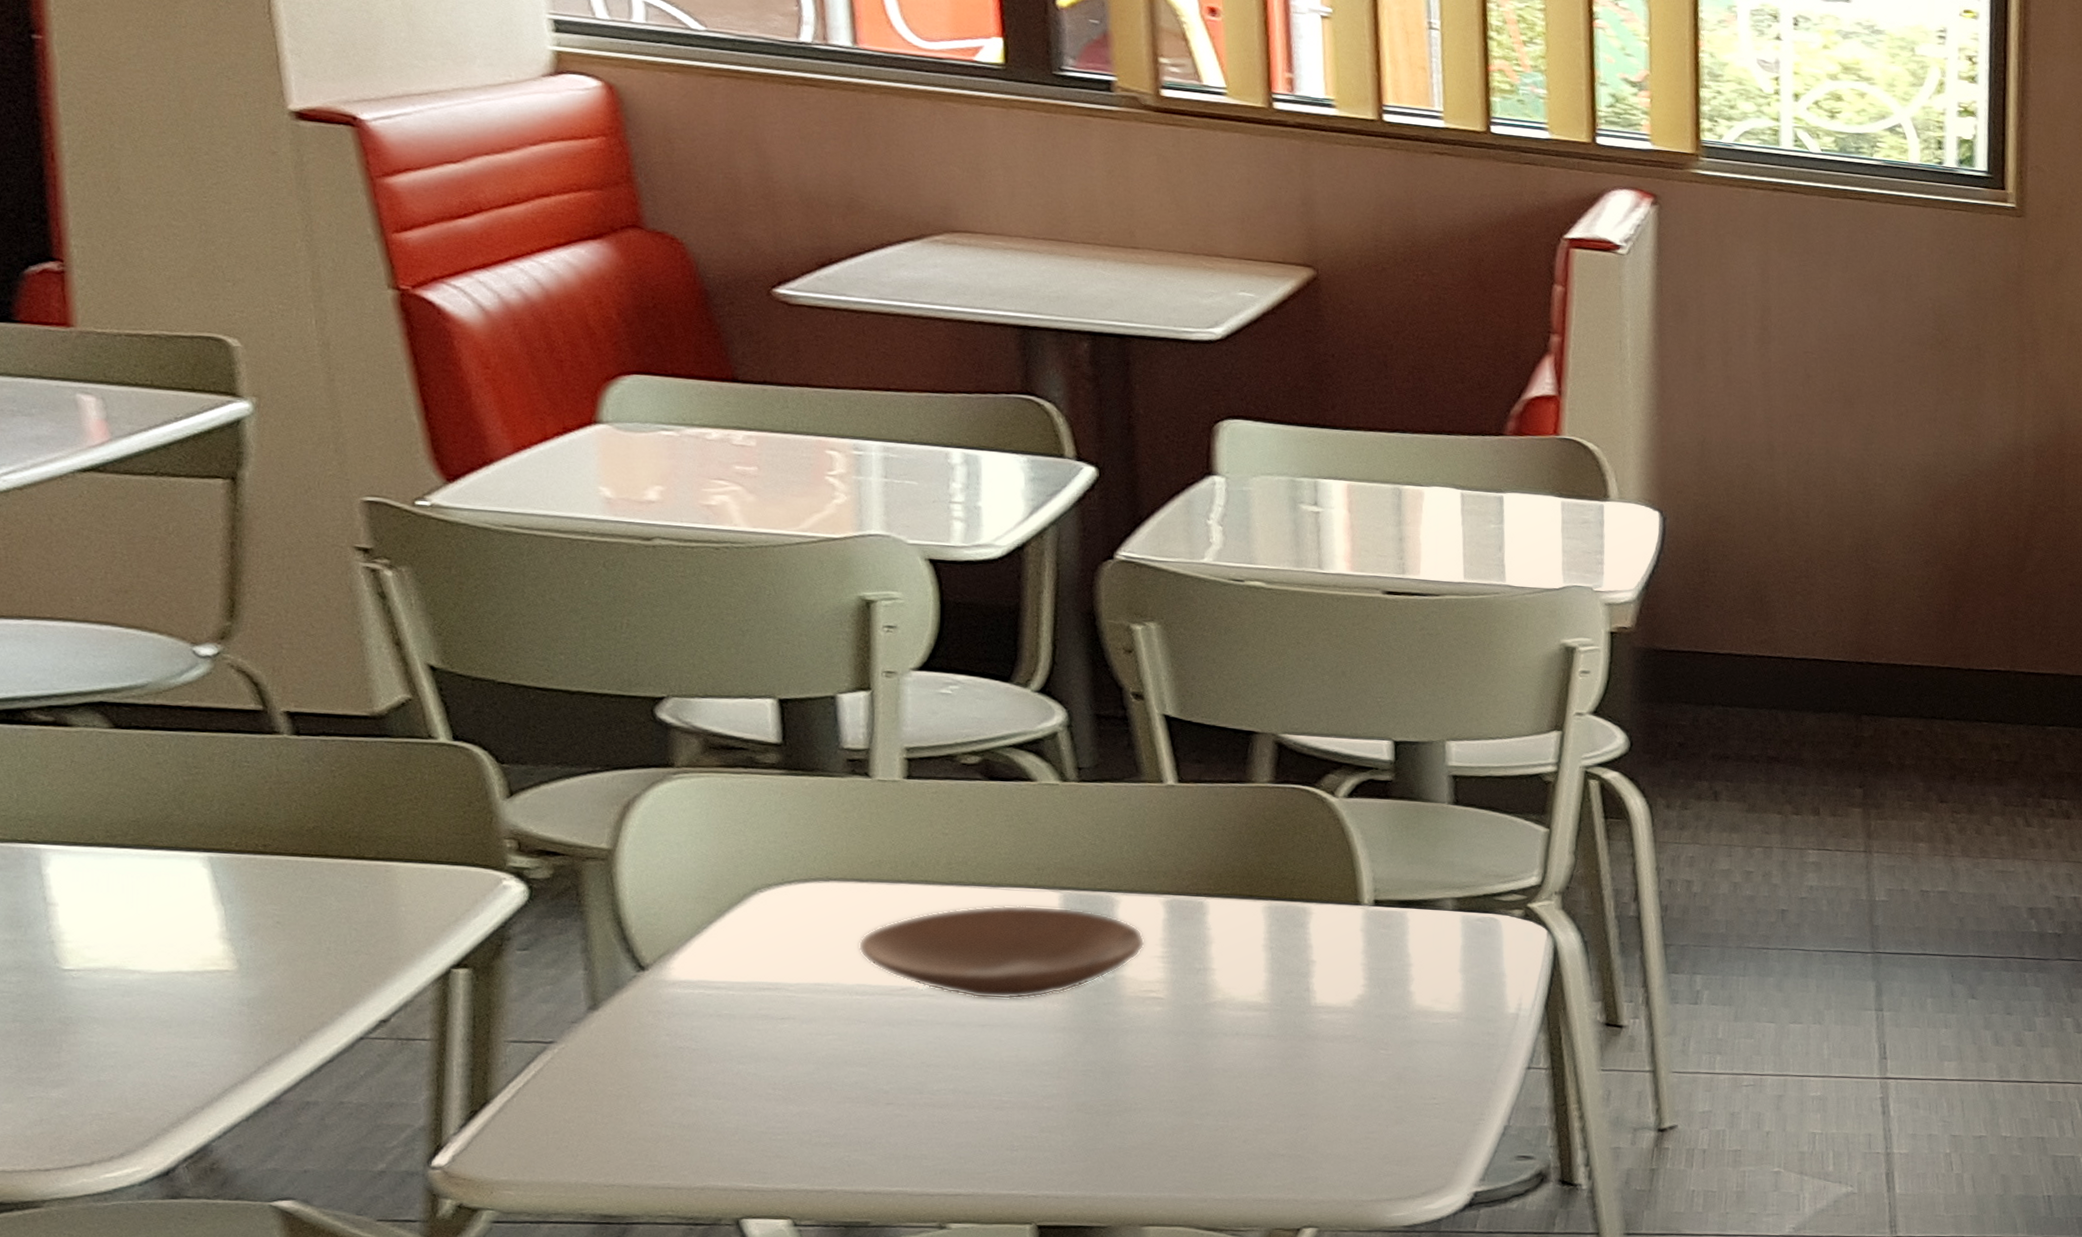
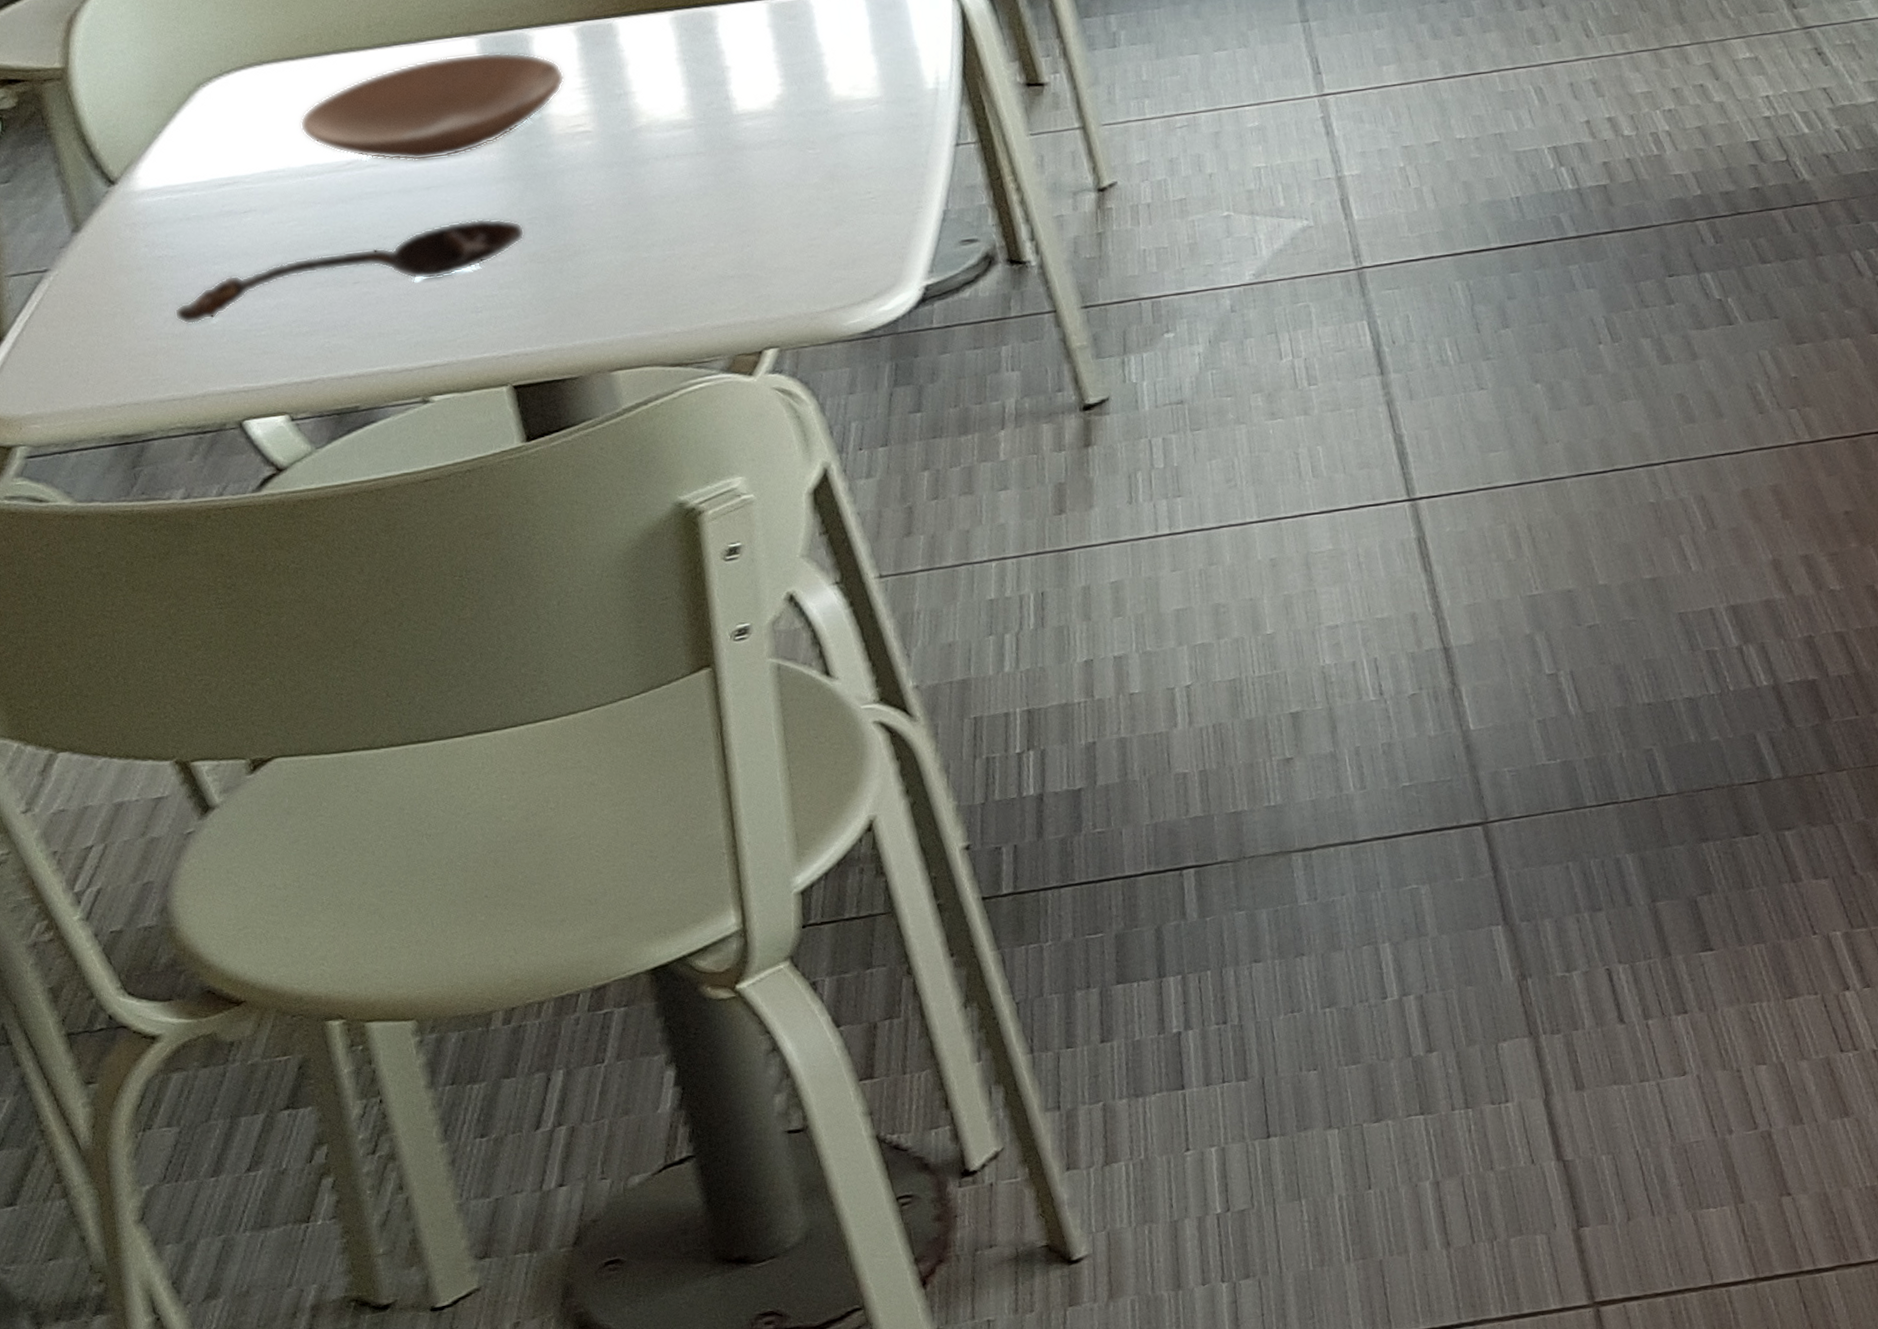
spoon: none [686,1061,1077,1118] -> present [174,218,525,325]

